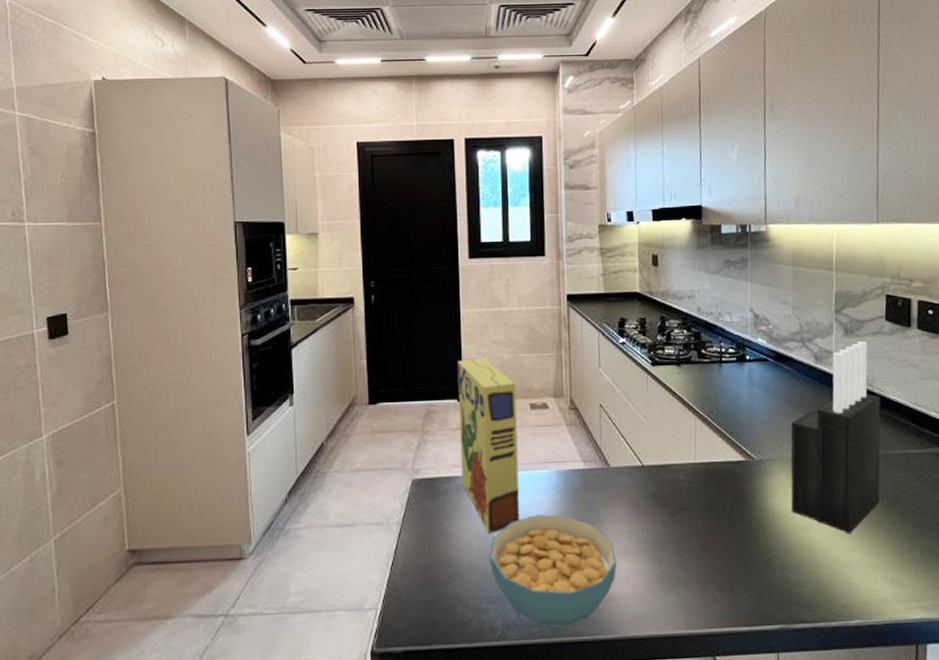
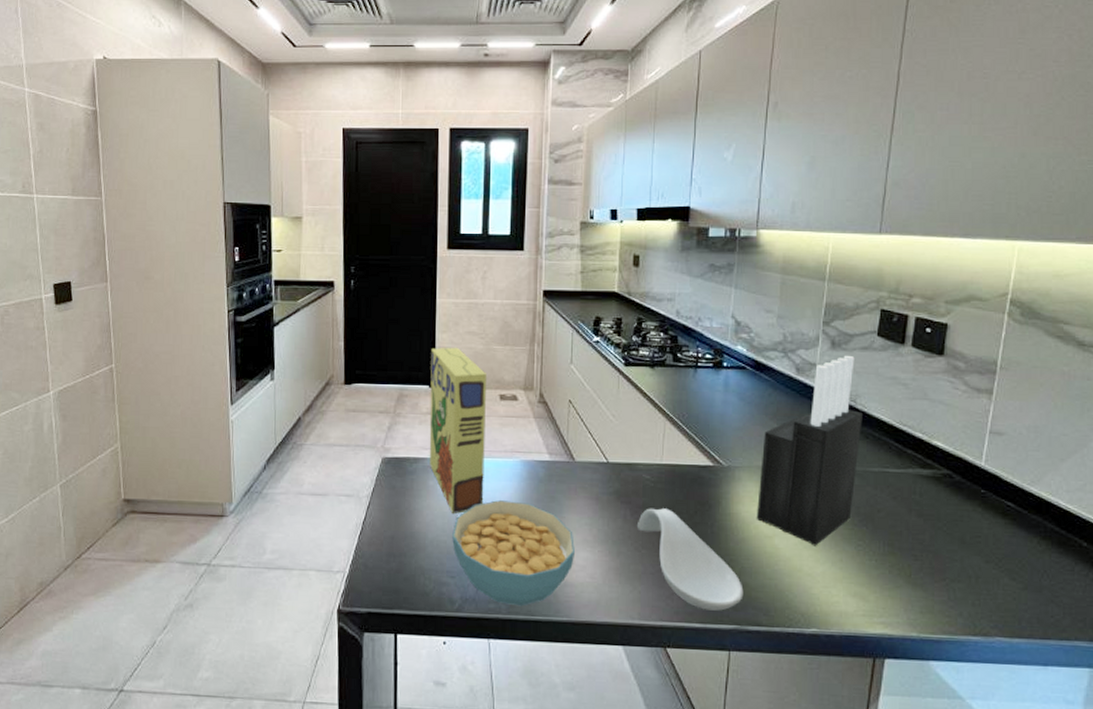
spoon rest: none [677,509,786,612] -> present [638,508,744,611]

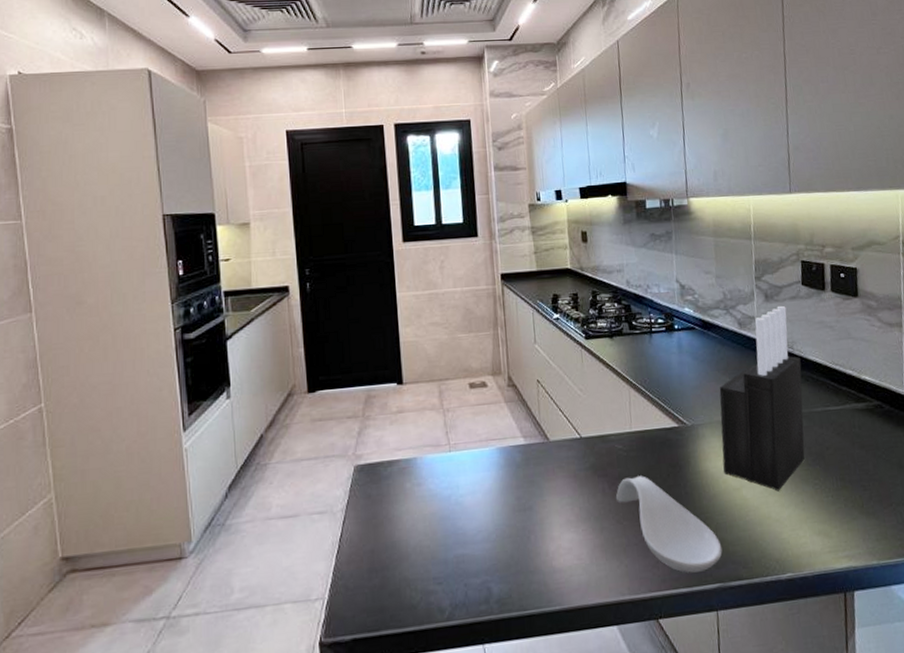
cereal box: present [429,347,486,514] -> none [396,340,464,514]
cereal bowl: present [452,500,575,607] -> none [435,491,560,603]

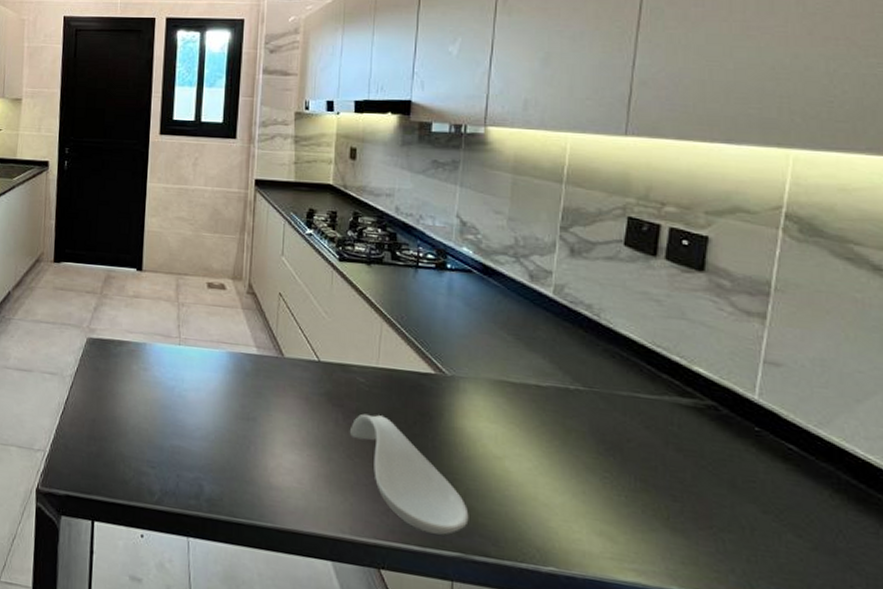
knife block: present [719,305,805,492] -> none [483,264,608,474]

